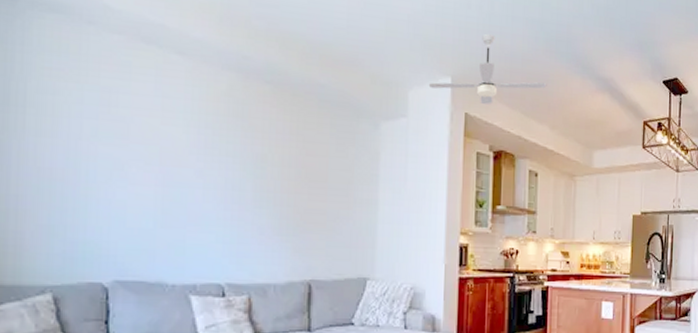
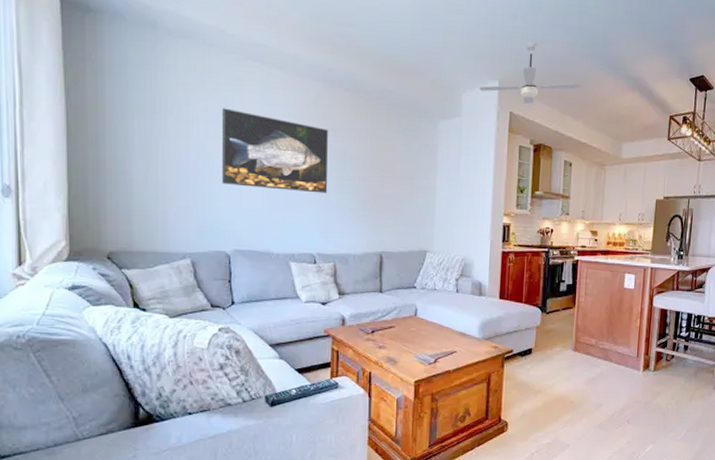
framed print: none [100,100,244,208] -> present [221,108,329,194]

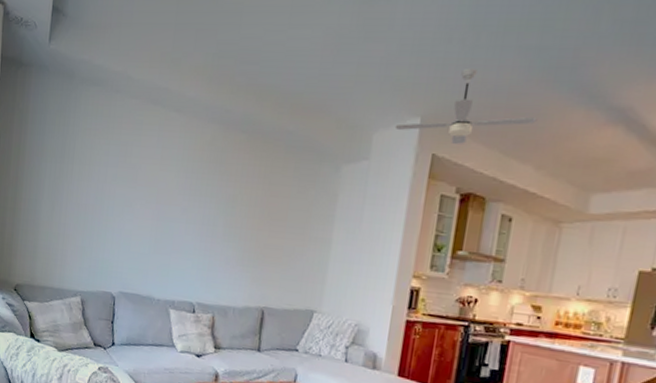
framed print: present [221,108,329,194] -> none [115,152,221,241]

